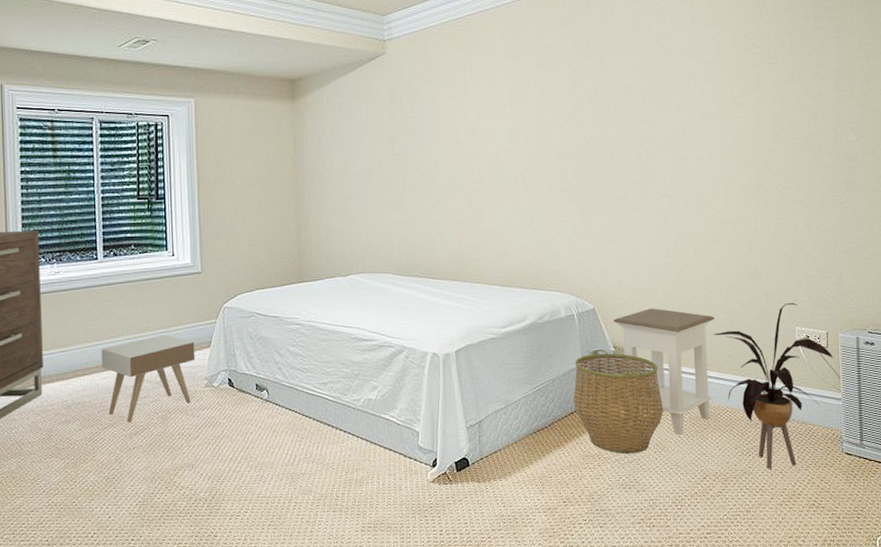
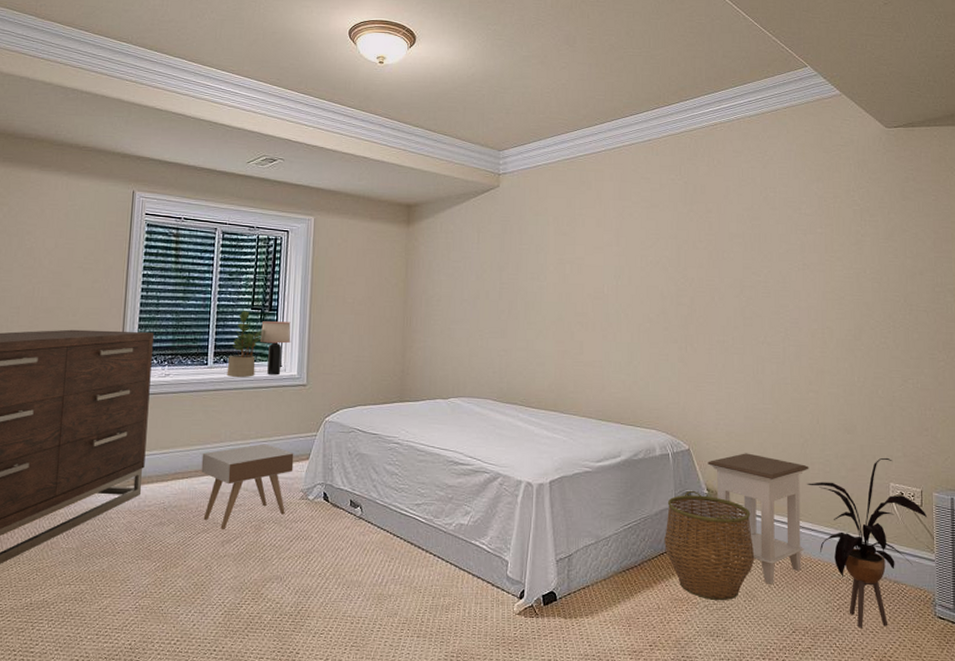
potted plant: none [118,201,152,271] -> present [226,311,263,378]
table lamp: none [149,209,182,266] -> present [260,321,291,375]

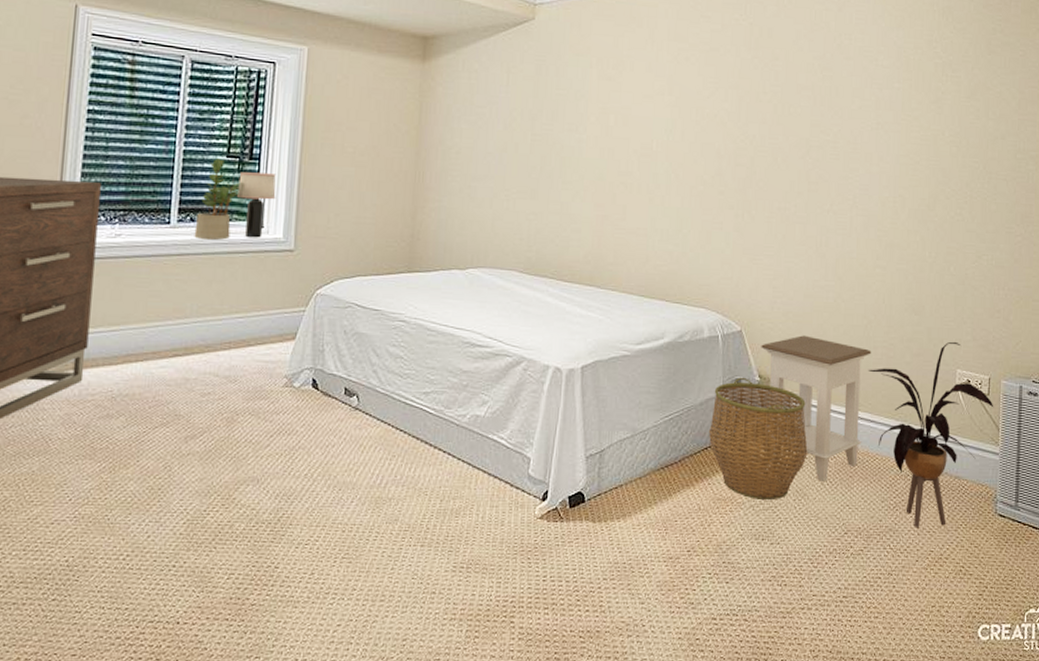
nightstand: present [201,444,294,529] -> none [160,320,277,422]

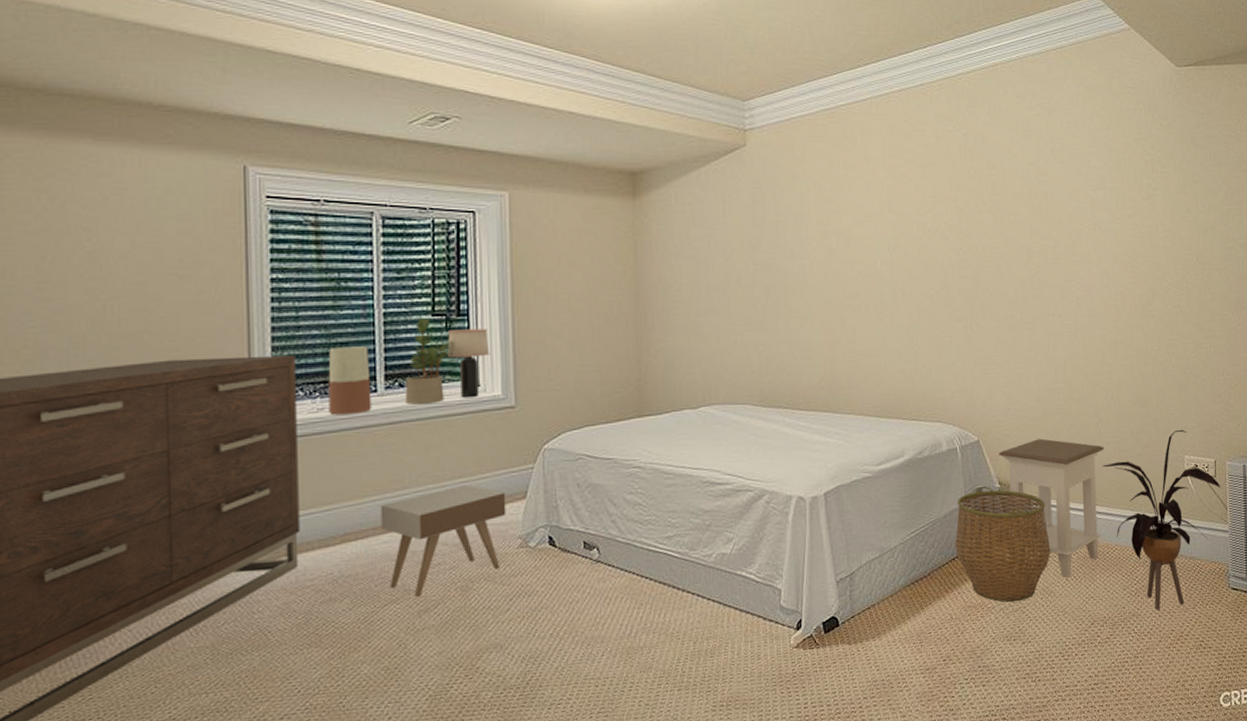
vase: none [125,178,167,243] -> present [328,346,372,416]
nightstand: none [160,320,277,422] -> present [380,484,507,597]

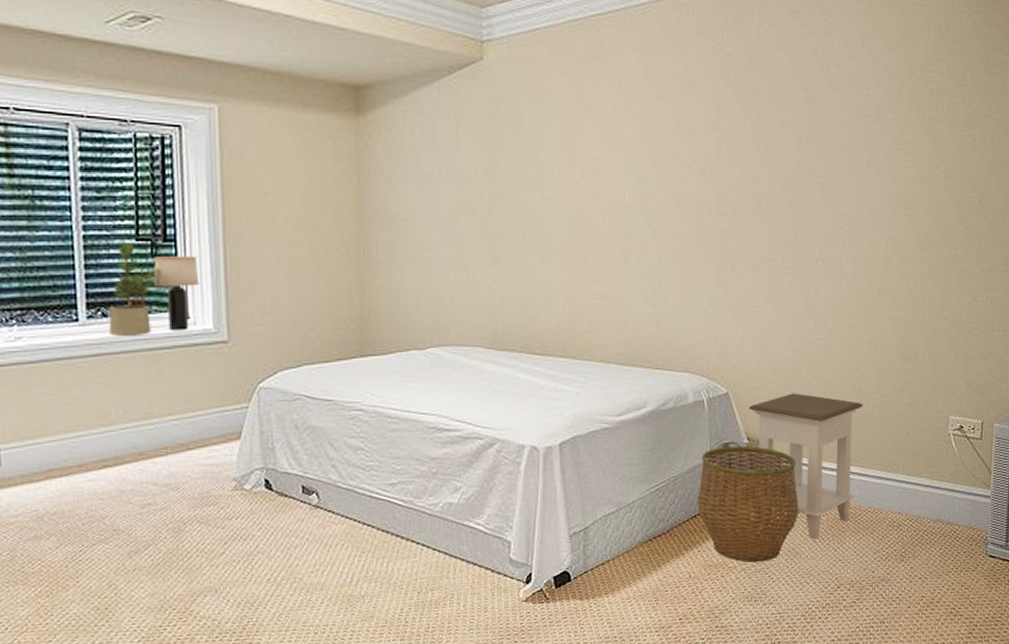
vase: present [328,346,372,416] -> none [25,271,73,345]
nightstand: present [380,484,507,597] -> none [85,422,220,537]
house plant: present [1101,429,1221,611] -> none [859,387,987,576]

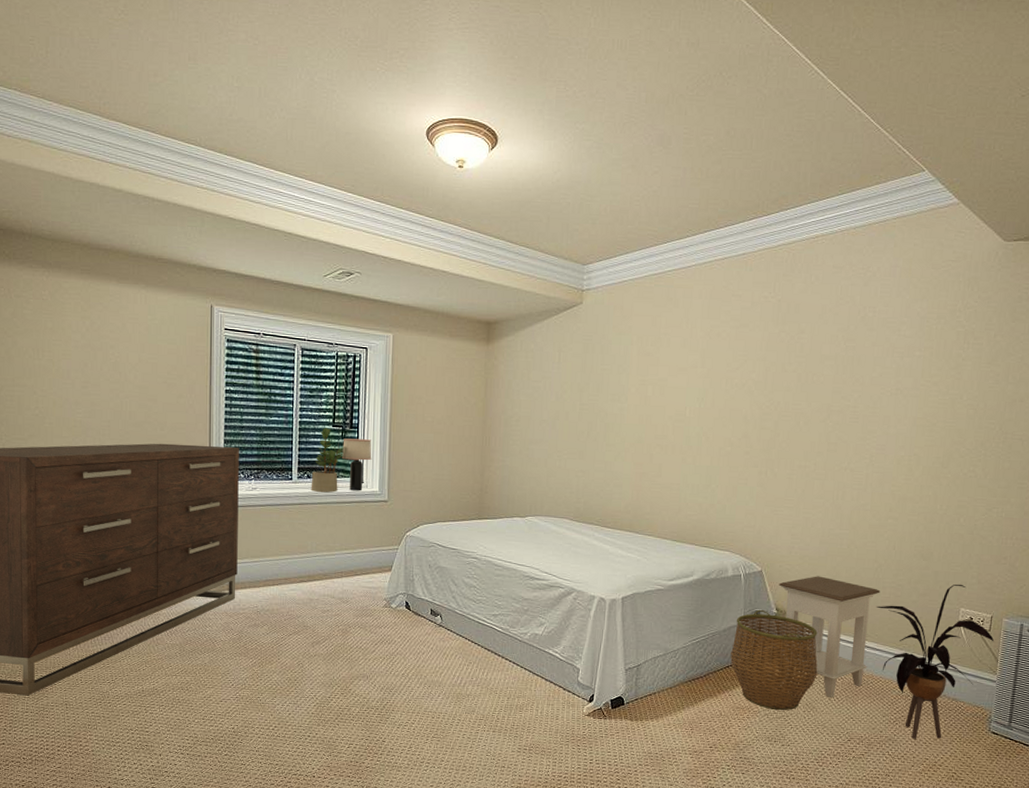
house plant: none [859,387,987,576] -> present [875,584,995,740]

